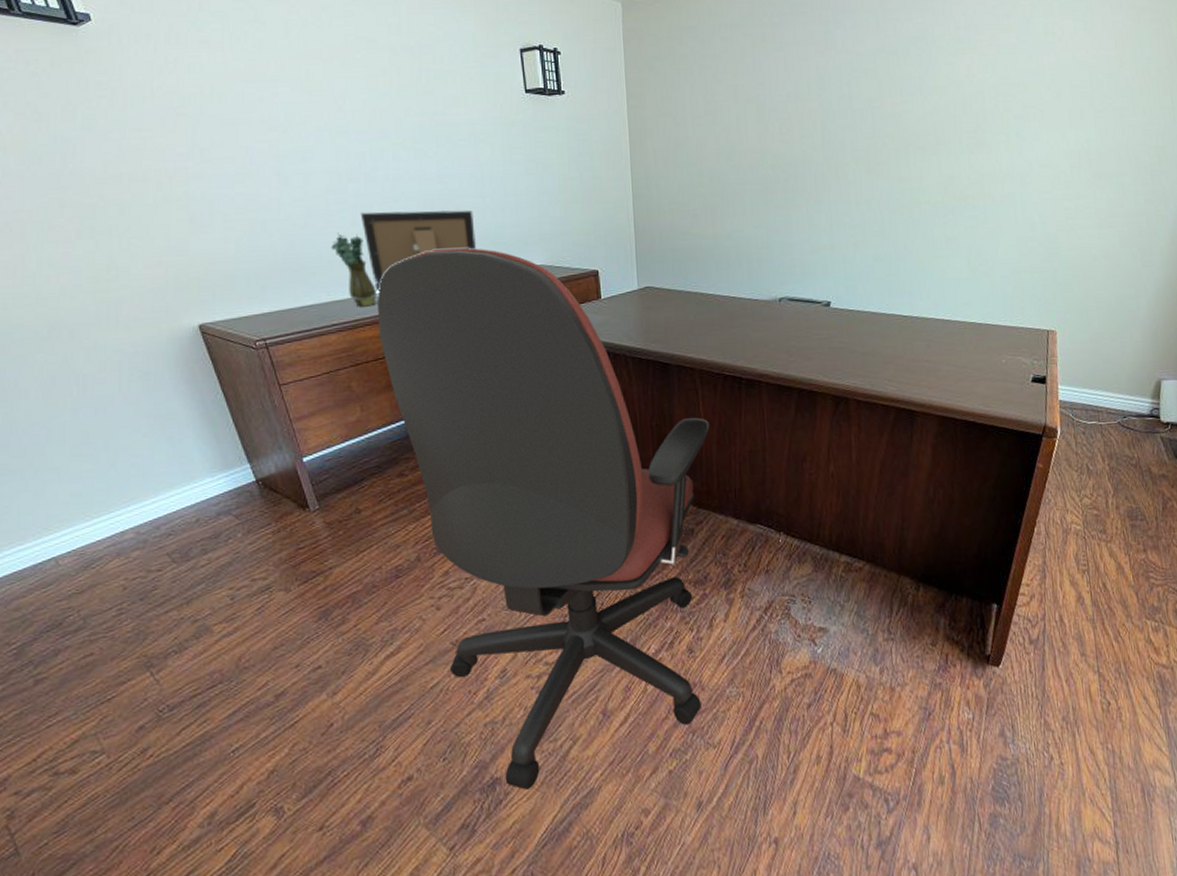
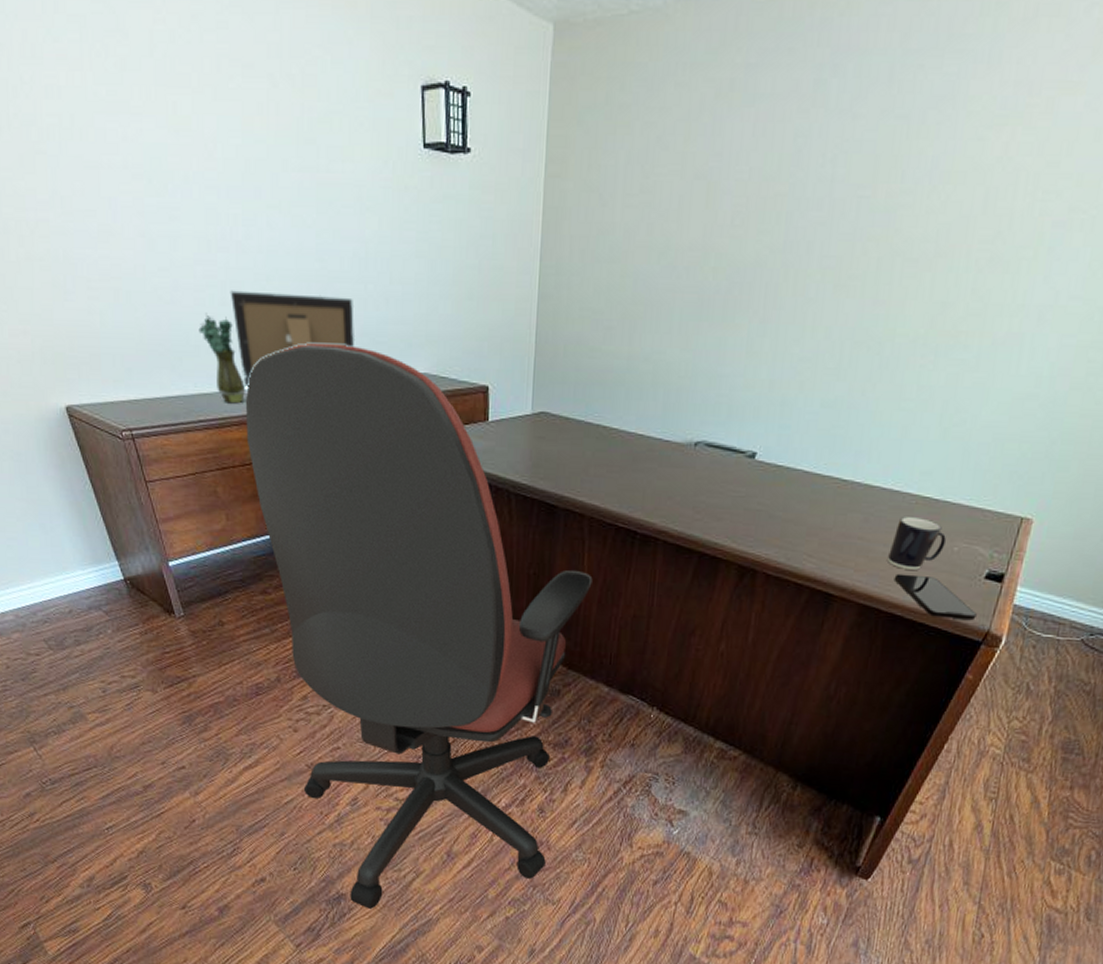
mug: none [952,338,995,383] -> present [888,516,946,571]
phone: none [961,386,1033,419] -> present [894,573,977,620]

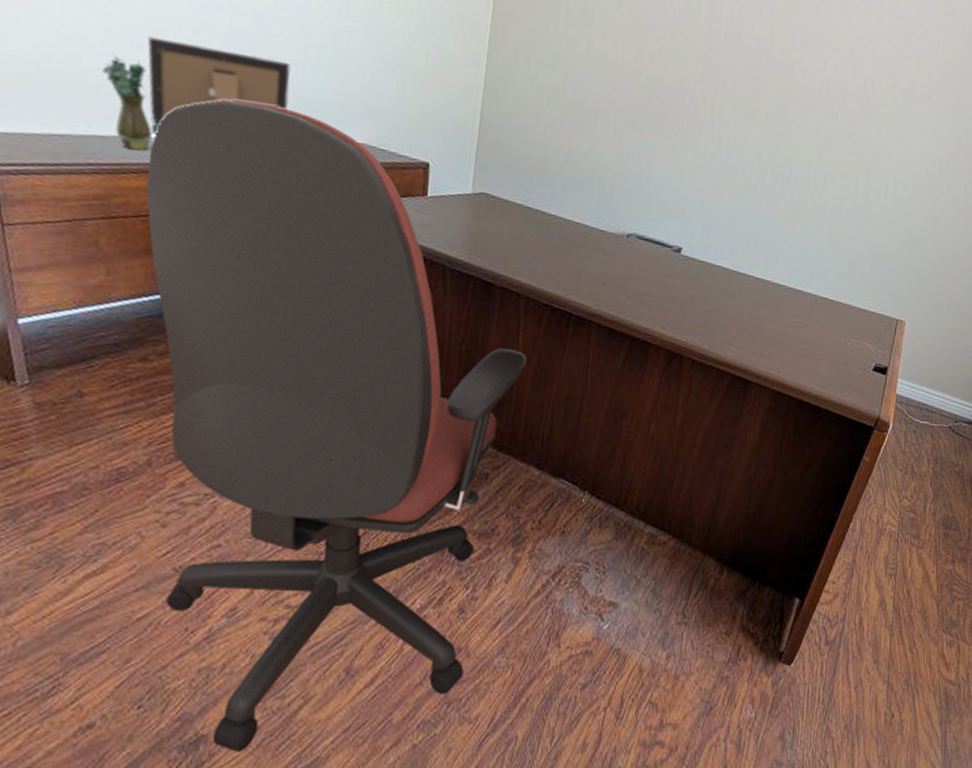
mug: present [888,516,946,571] -> none [795,312,841,362]
phone: present [894,573,977,620] -> none [801,363,868,407]

